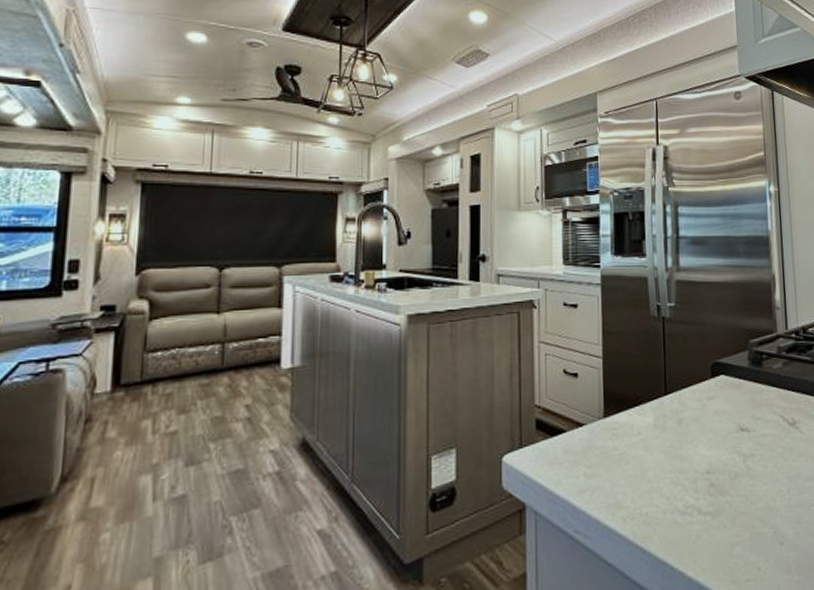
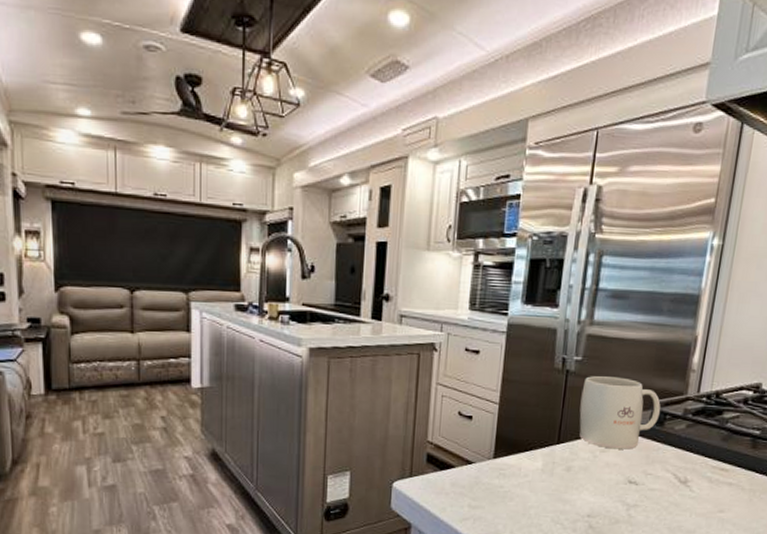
mug: none [680,320,757,395] -> present [579,376,661,450]

